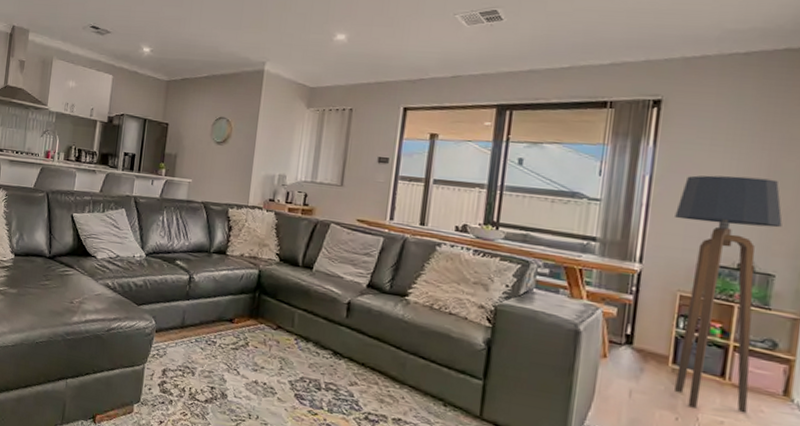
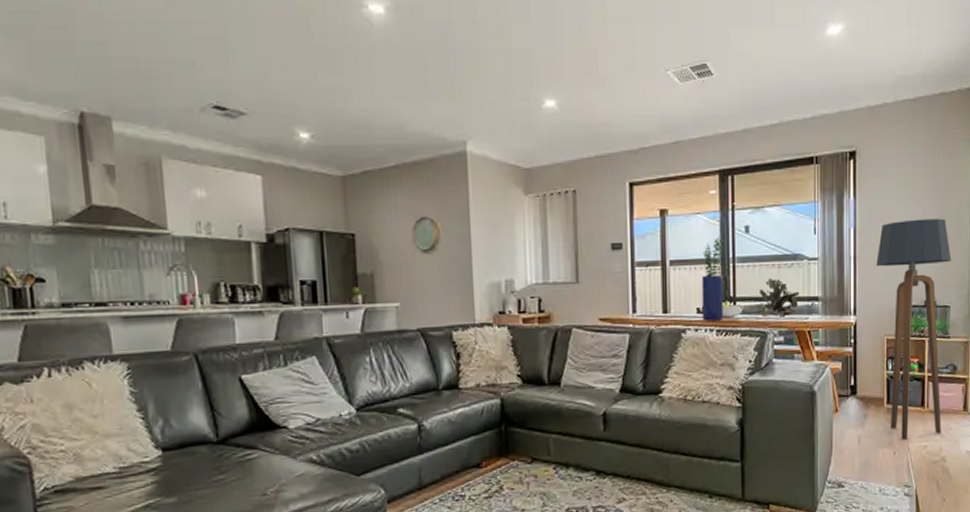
vase: none [460,163,495,242] -> present [701,235,725,321]
plant: none [524,210,574,250] -> present [760,277,800,317]

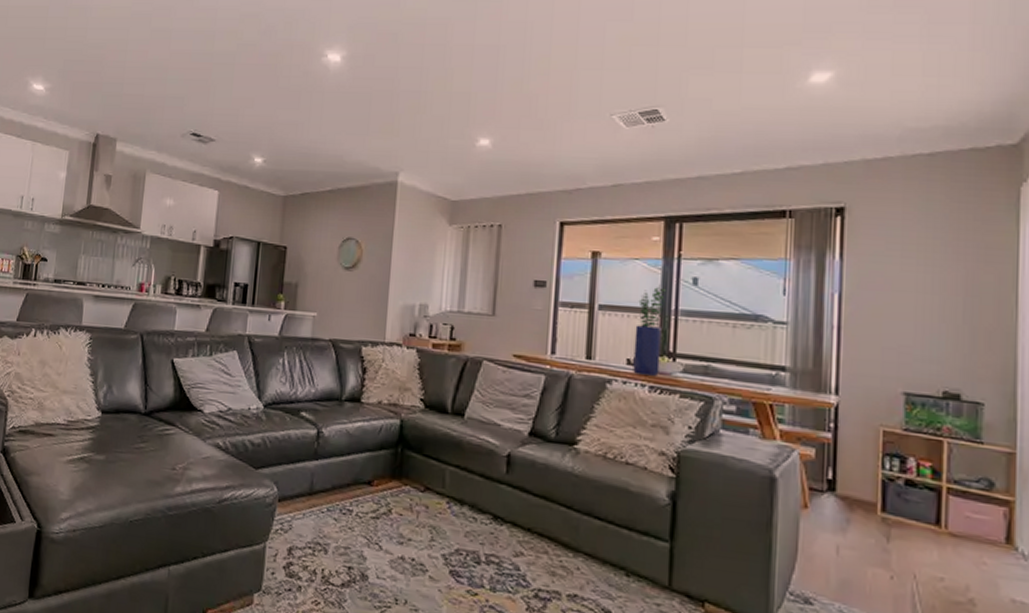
plant: present [760,277,800,317] -> none [706,337,760,383]
floor lamp: present [876,218,951,440] -> none [870,291,986,567]

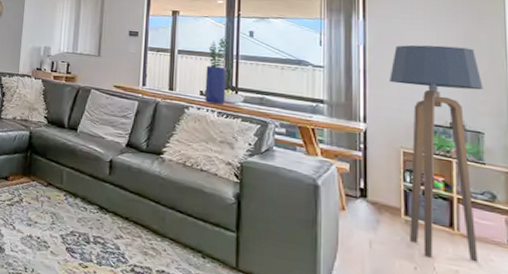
floor lamp: none [870,291,986,567] -> present [390,44,483,263]

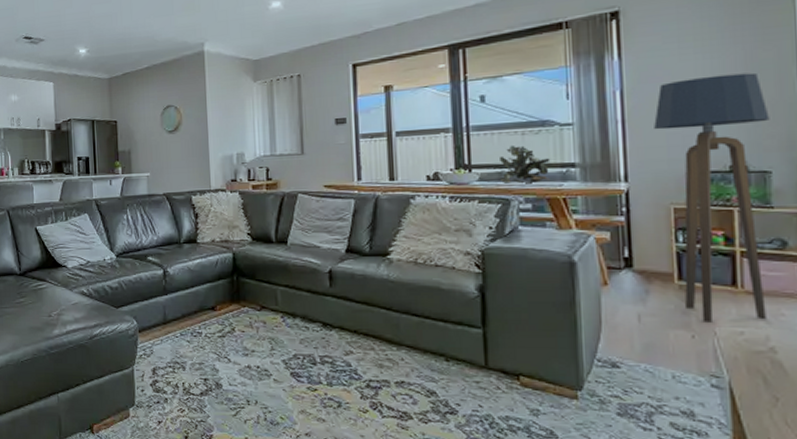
vase: present [205,36,230,104] -> none [431,106,458,188]
plant: none [261,76,304,111] -> present [500,145,551,184]

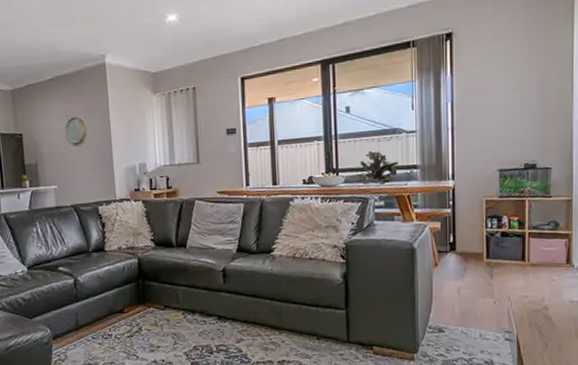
floor lamp: present [654,72,770,323] -> none [474,87,552,291]

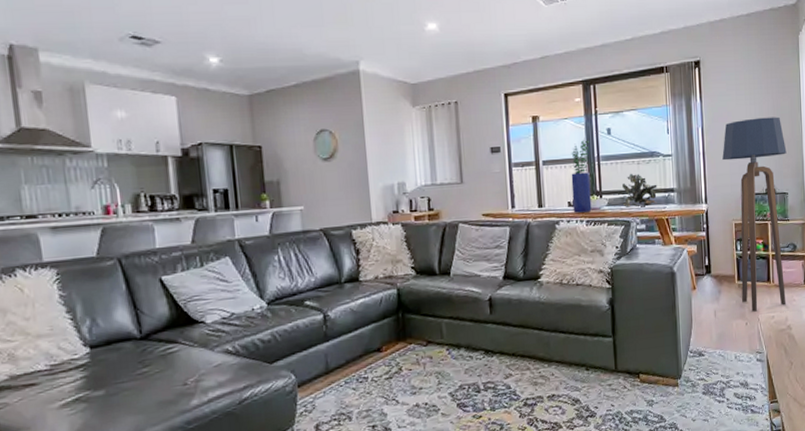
vase: none [307,116,328,190] -> present [571,137,592,213]
floor lamp: none [474,87,552,291] -> present [722,116,787,312]

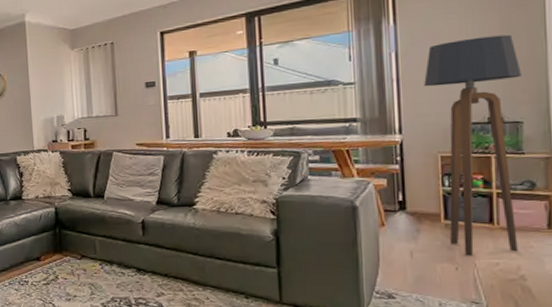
vase: present [571,137,592,213] -> none [231,69,255,143]
plant: present [622,173,657,208] -> none [291,103,335,138]

